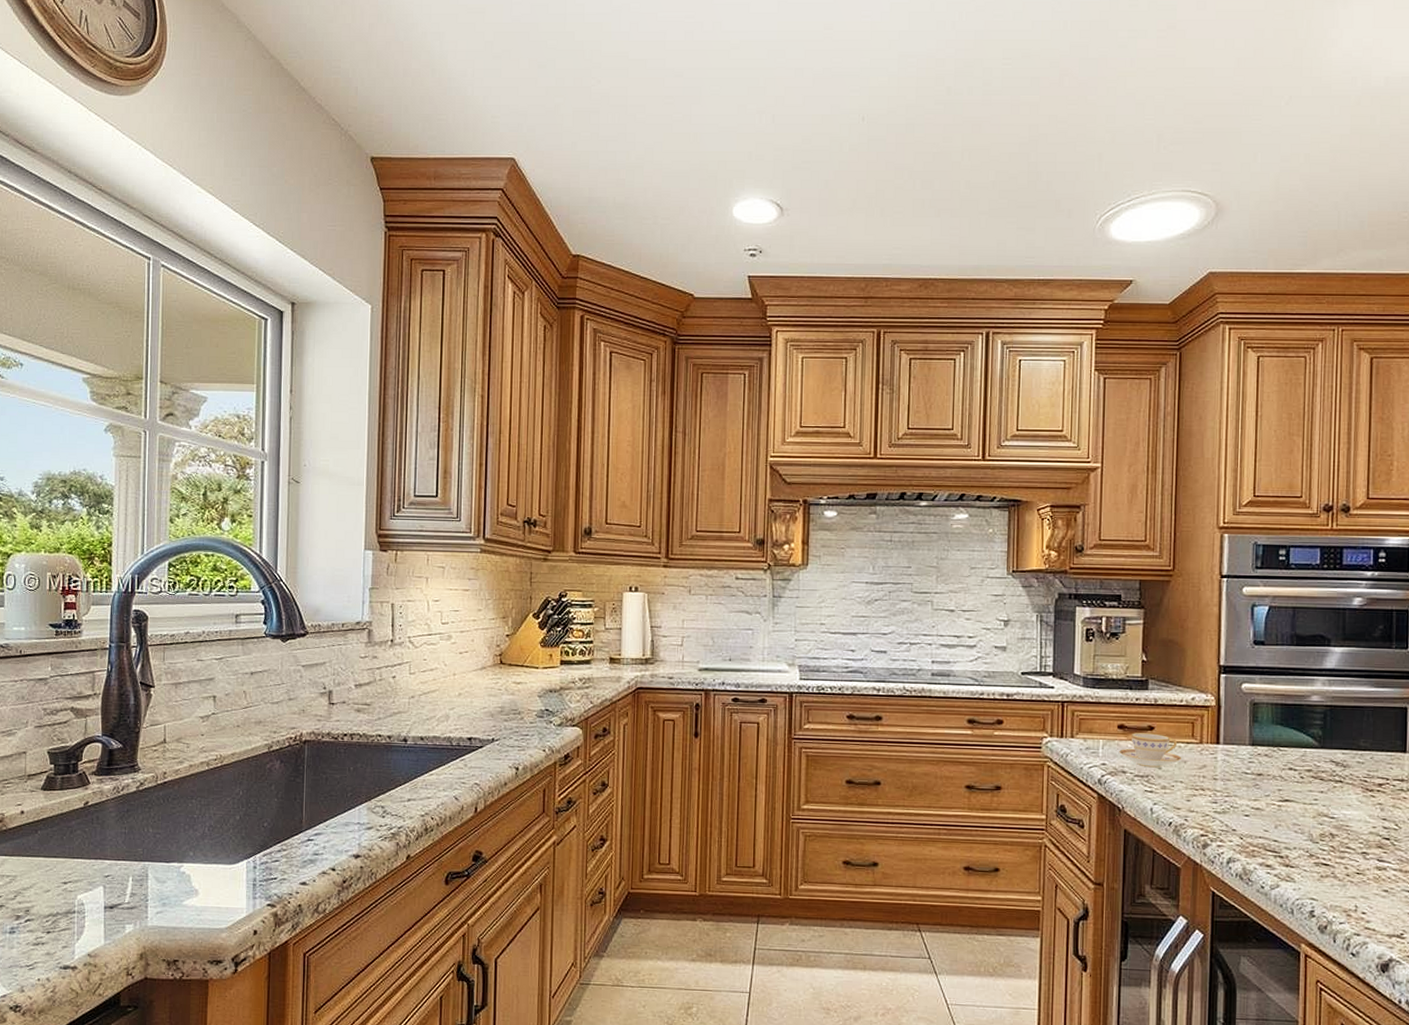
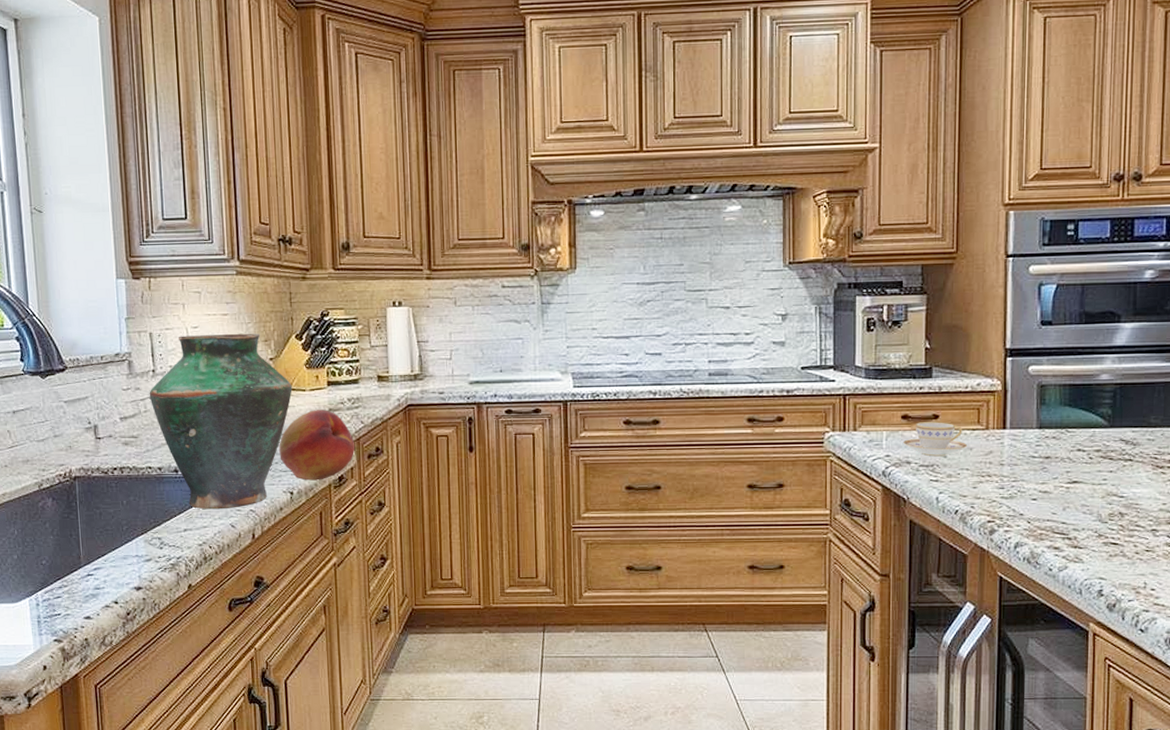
vase: none [385,608,526,782] -> present [149,334,292,510]
fruit: none [508,687,583,758] -> present [279,410,355,481]

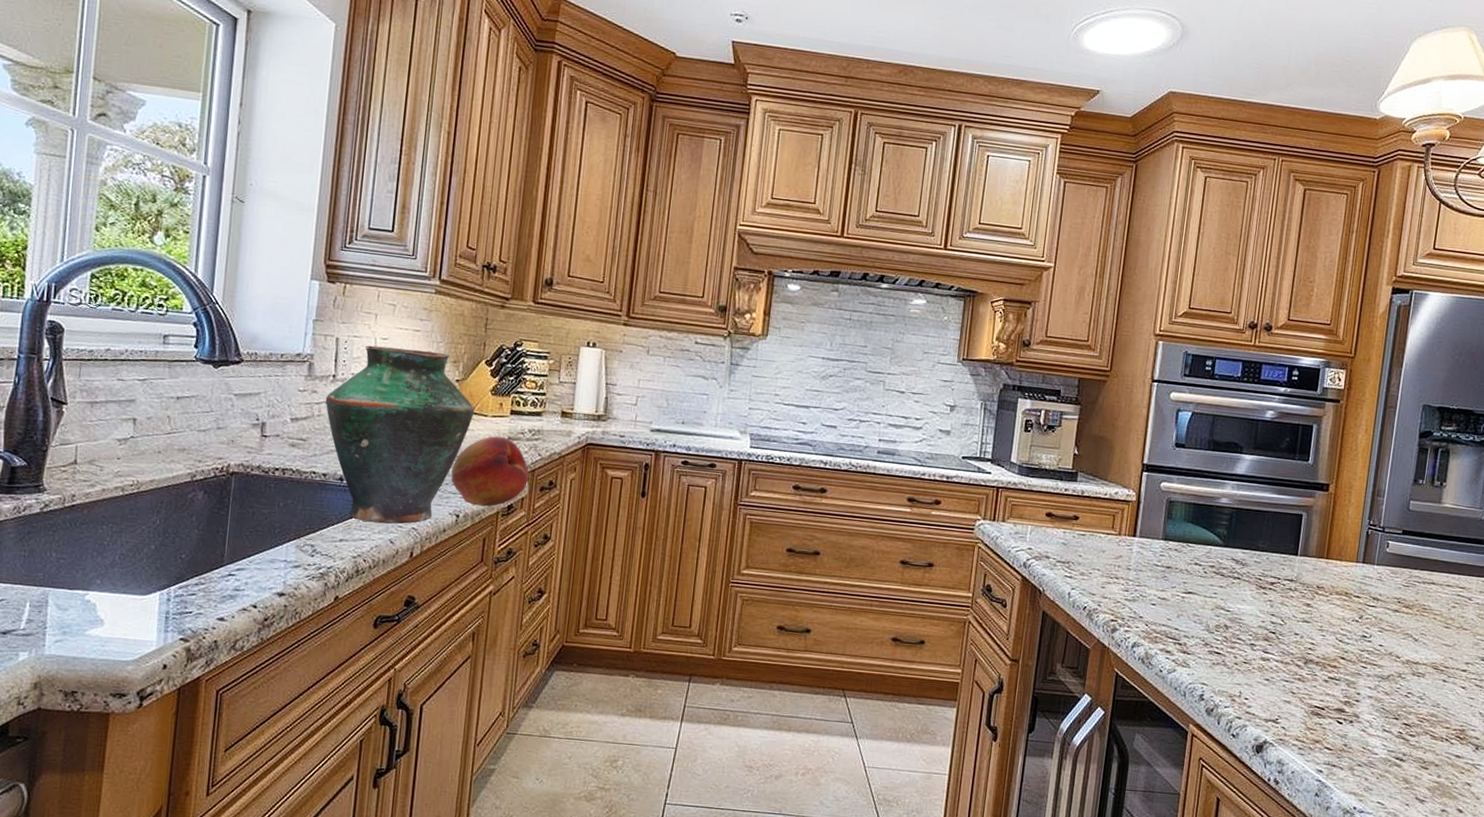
teacup: present [903,422,967,457] -> none [1045,521,1100,556]

